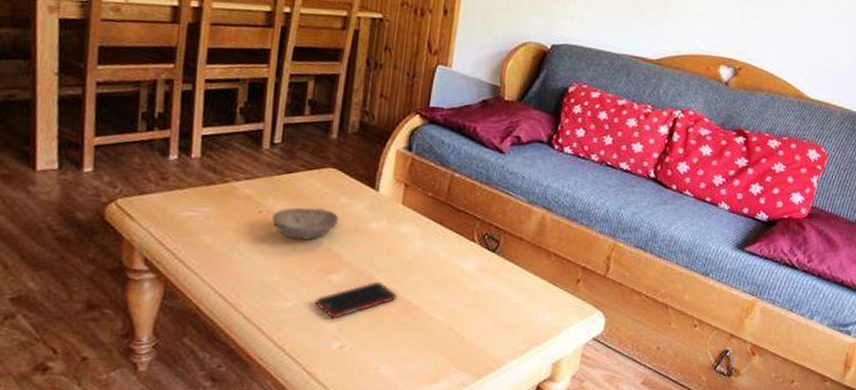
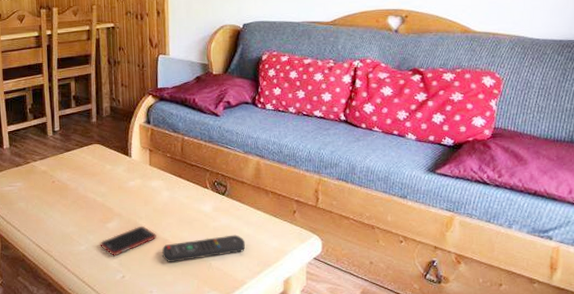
bowl: present [271,207,339,240] -> none [61,175,106,200]
remote control: none [399,302,513,332] -> present [162,234,246,262]

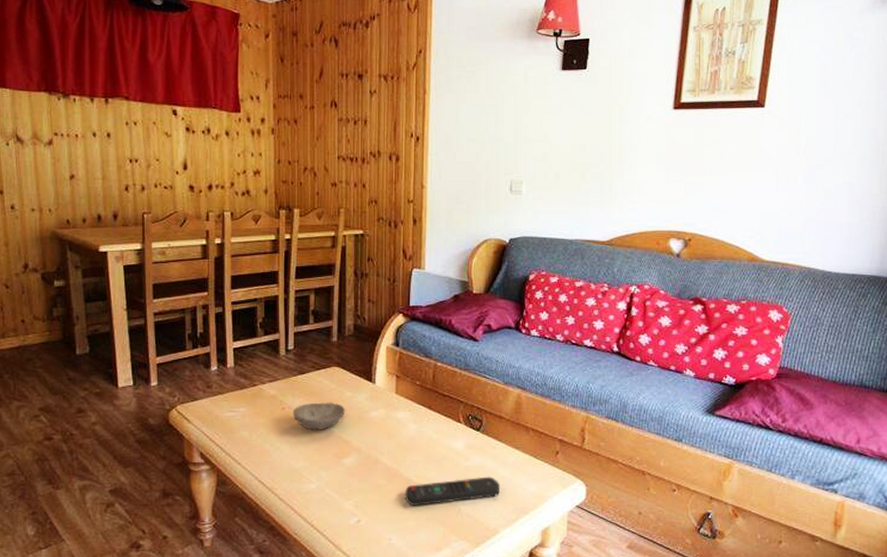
bowl: none [61,175,106,200] -> present [292,402,345,430]
cell phone: present [100,226,156,256] -> none [333,462,399,497]

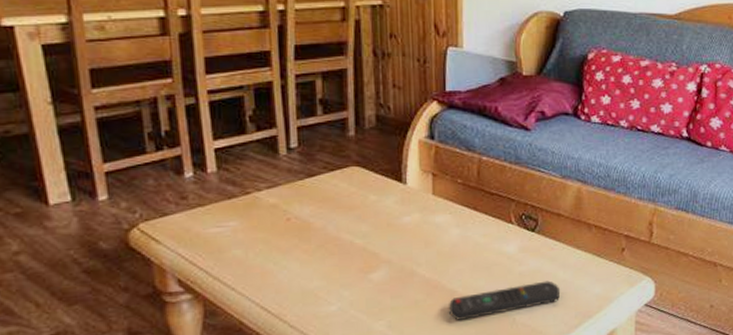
bowl: present [292,402,345,430] -> none [300,208,370,243]

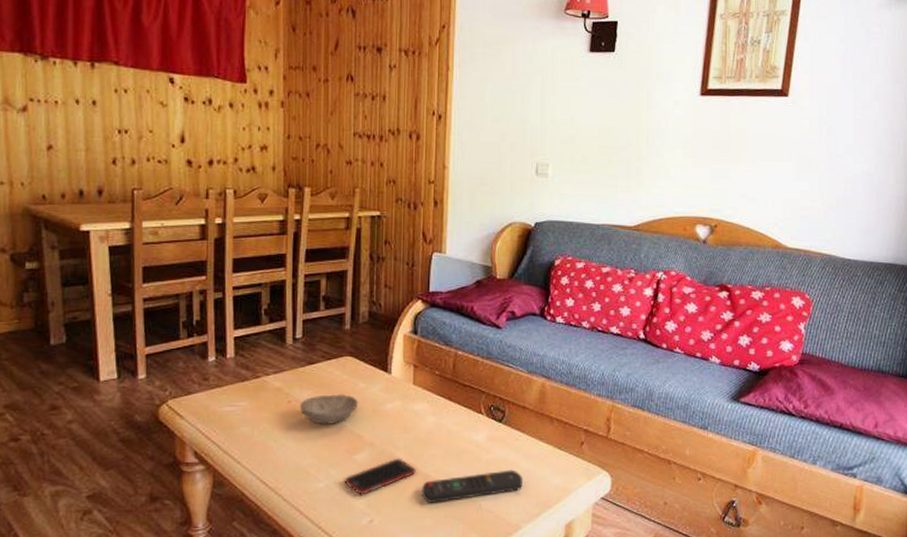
bowl: none [300,208,370,243] -> present [299,394,358,425]
cell phone: none [359,274,441,317] -> present [344,458,416,495]

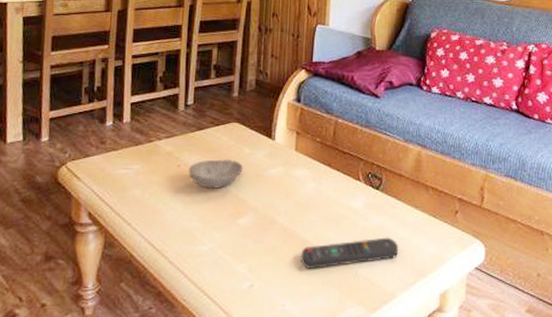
cell phone: present [344,458,416,495] -> none [227,223,296,259]

